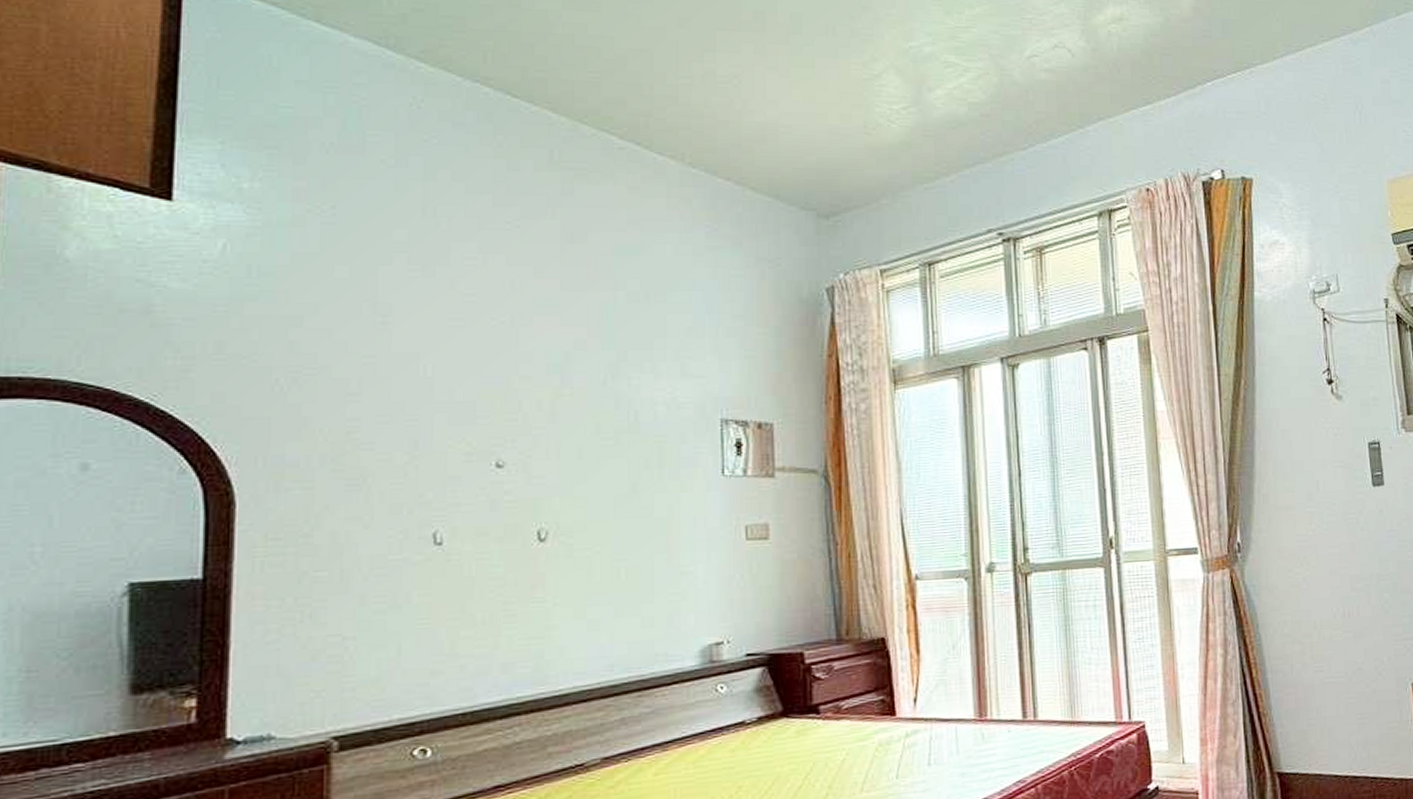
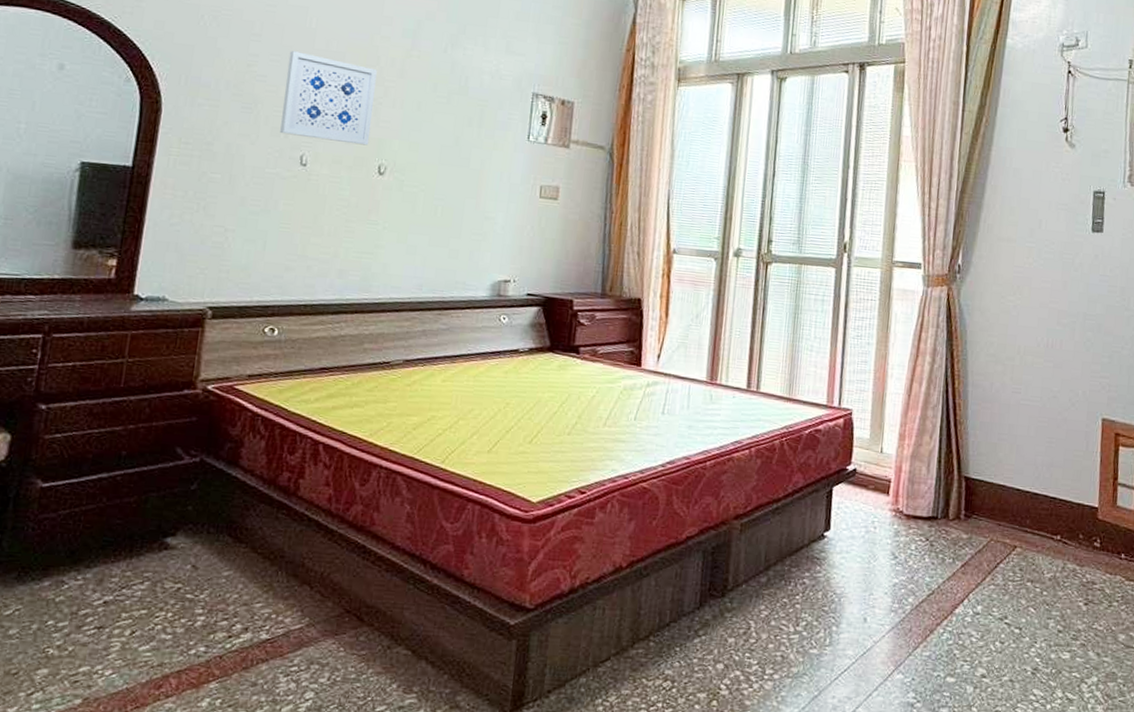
wall art: none [400,408,522,510] -> present [280,51,377,146]

